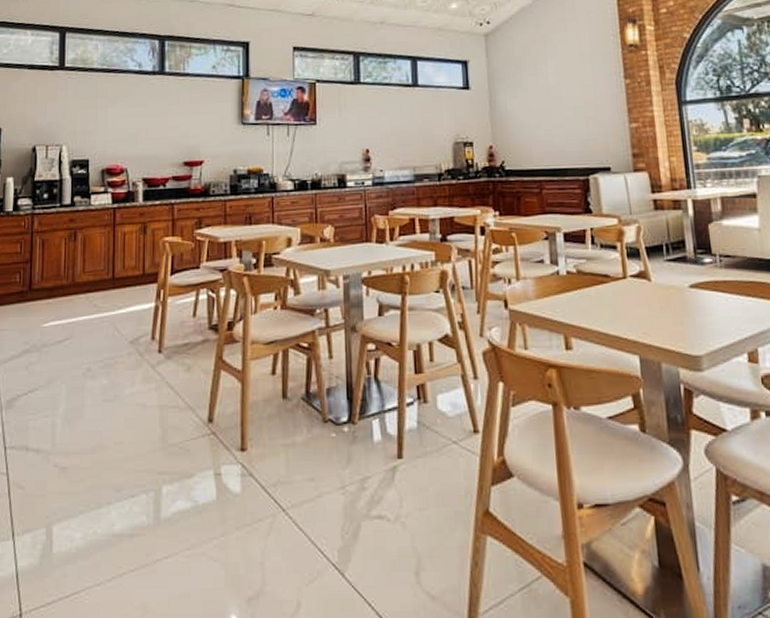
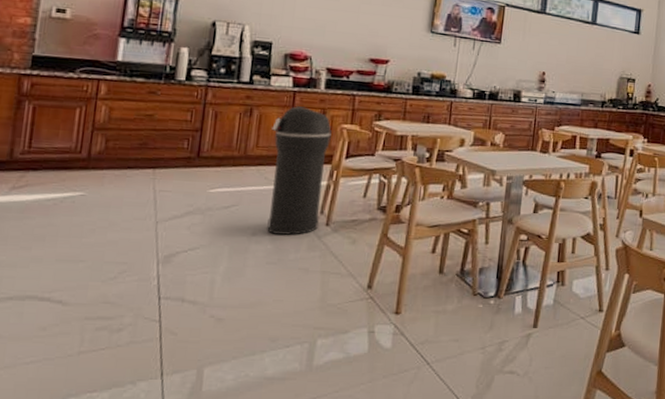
trash can: none [96,223,154,368] -> present [267,106,332,236]

